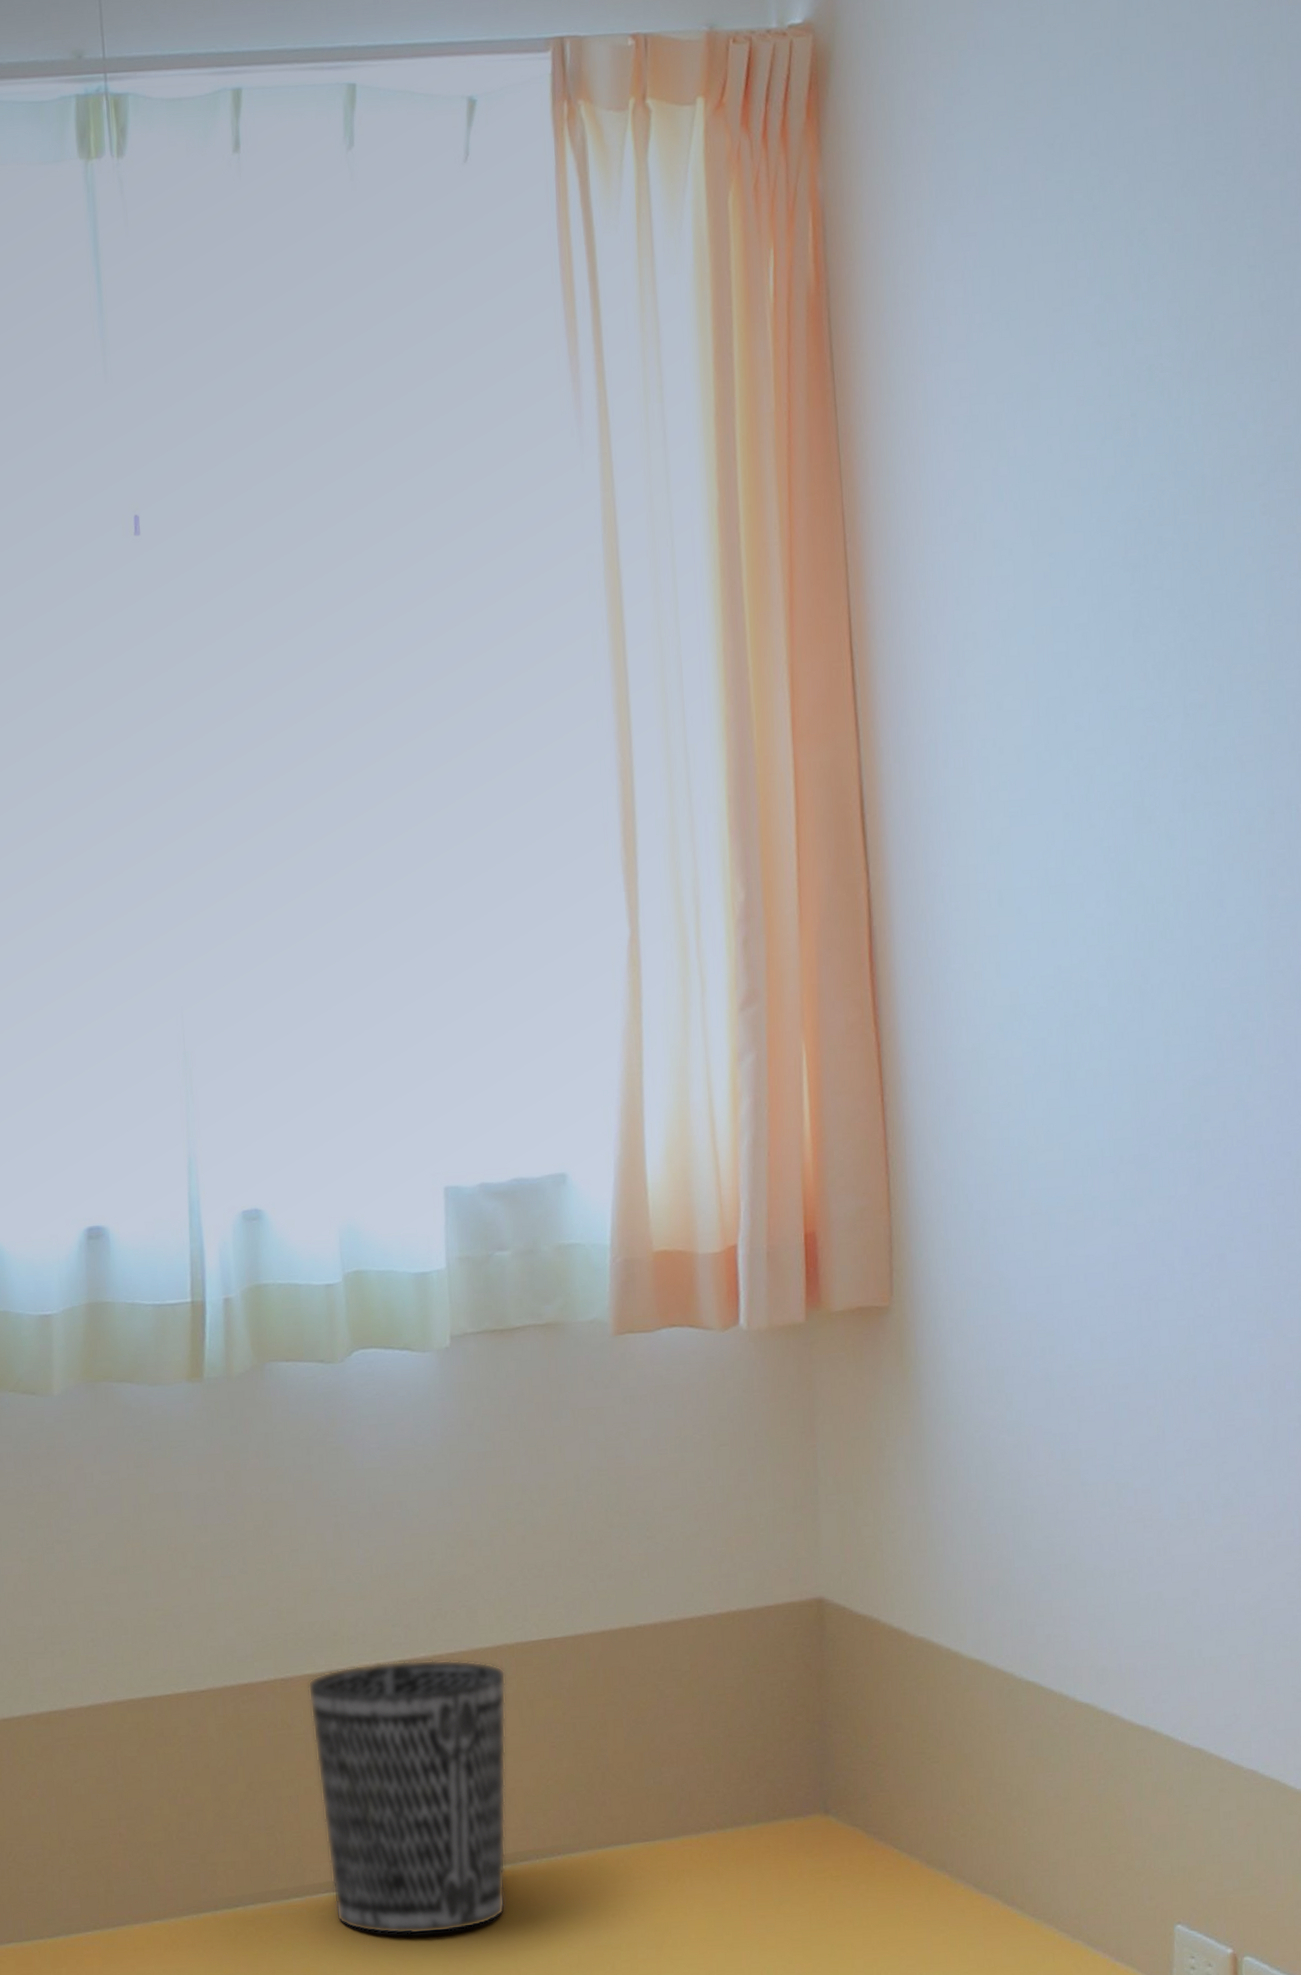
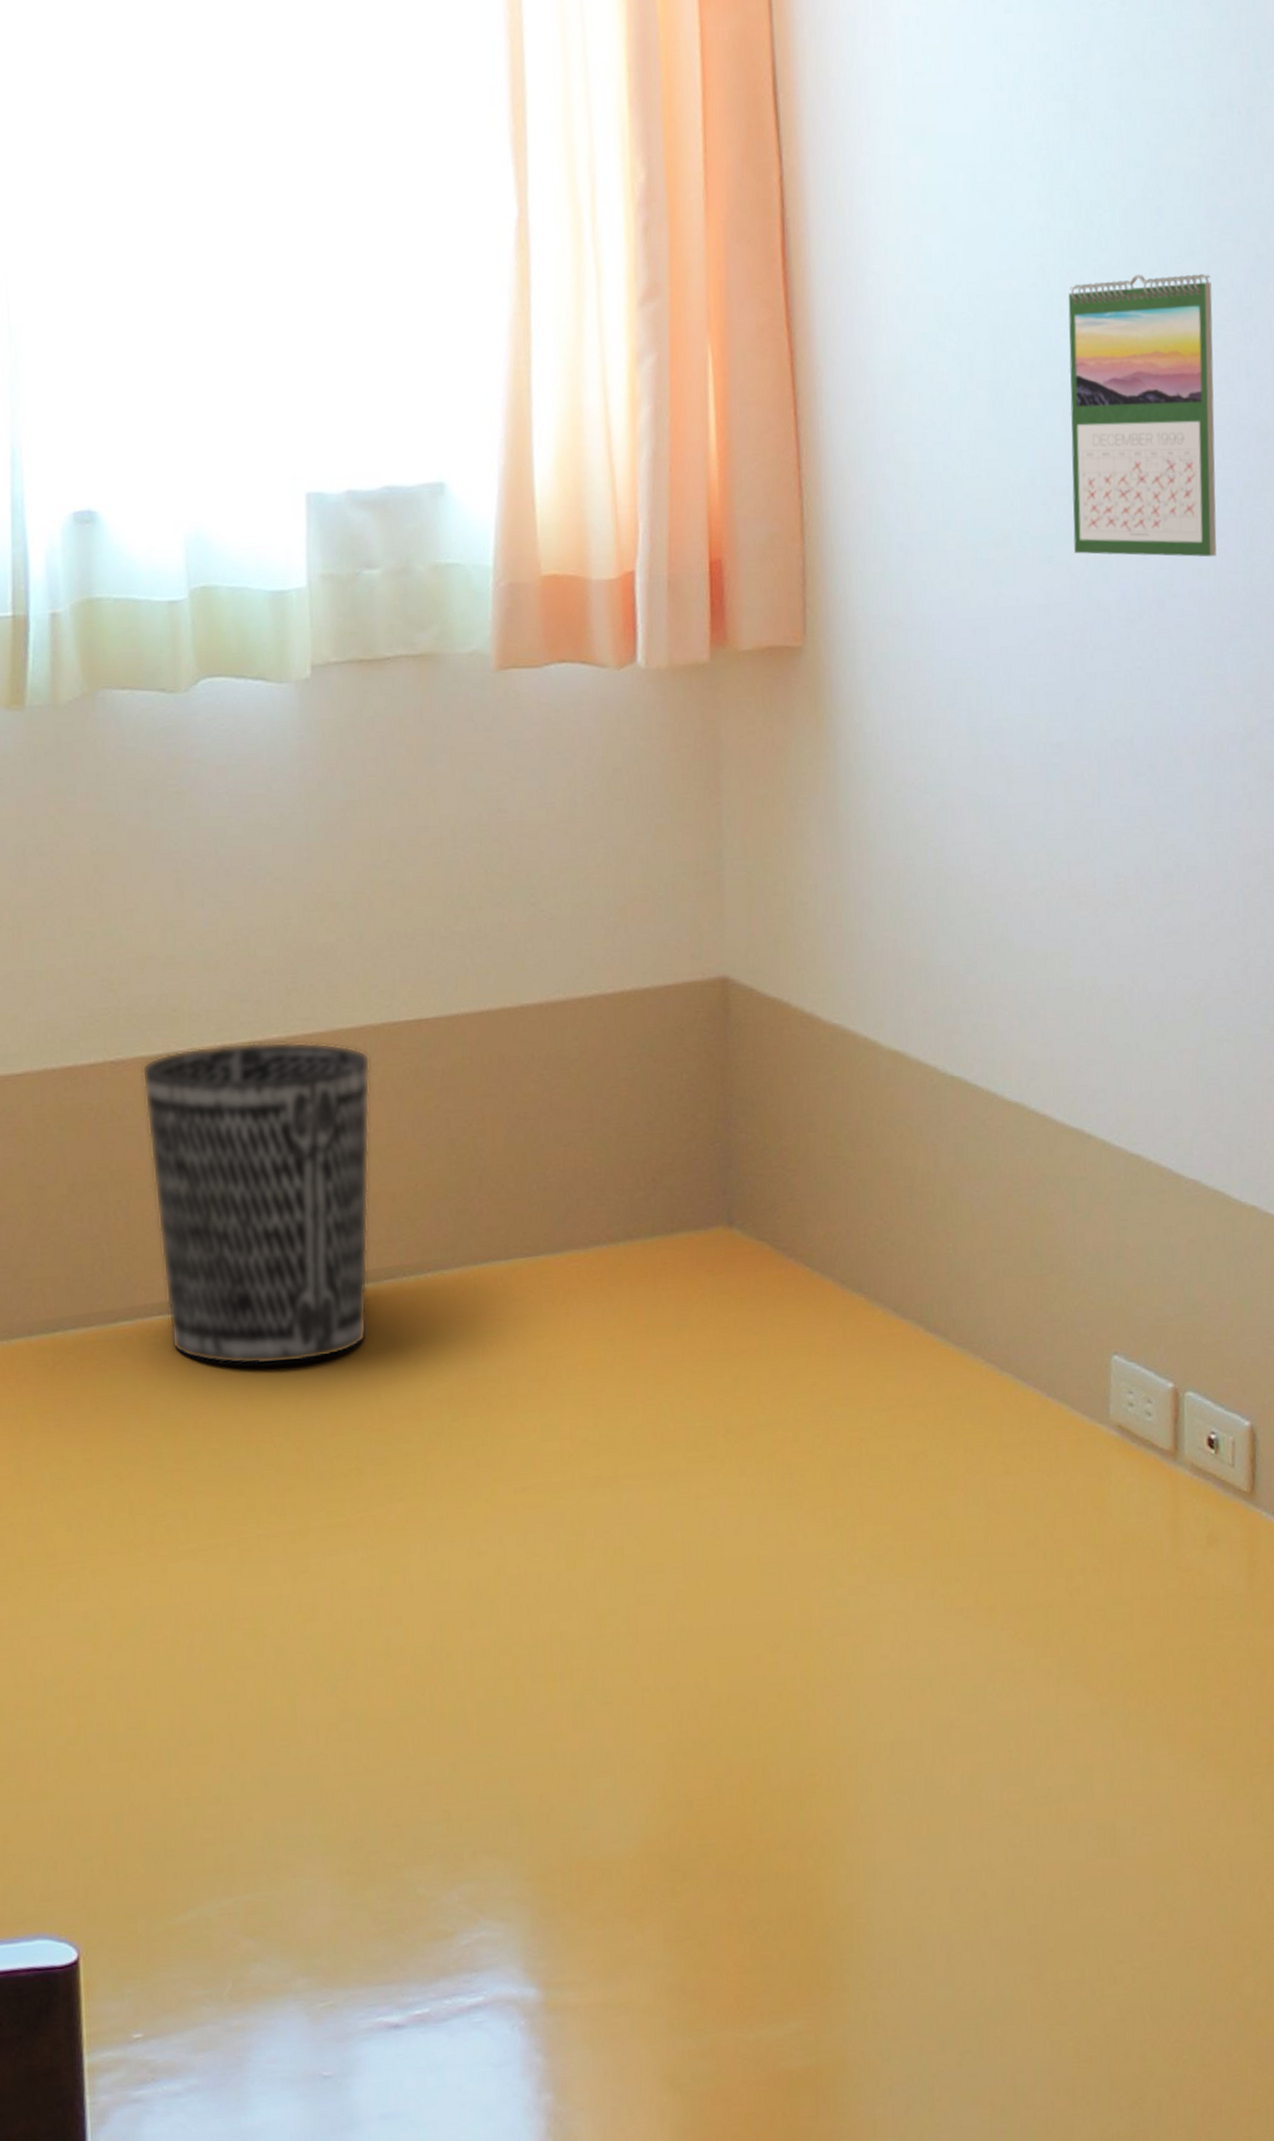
calendar: none [1135,958,1275,1216] -> present [1068,274,1217,557]

